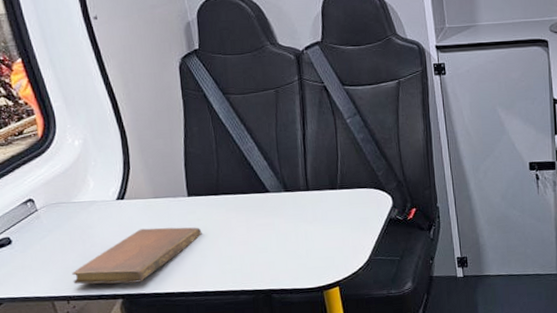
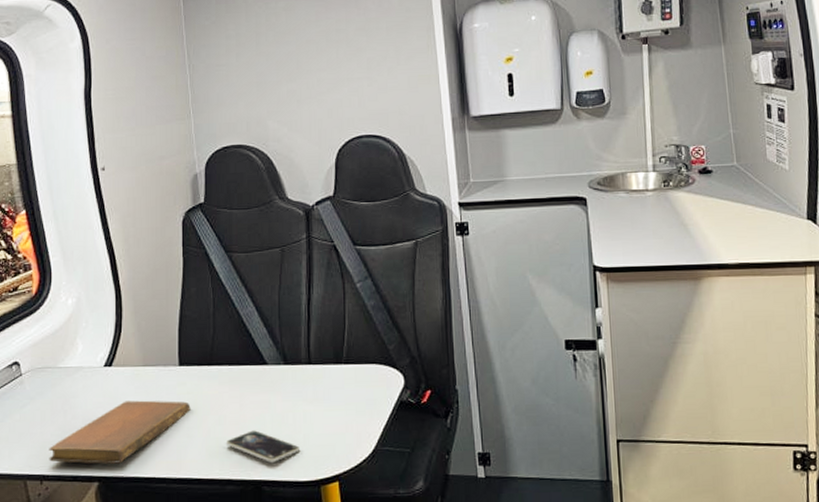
smartphone: none [237,248,304,275] -> present [227,430,301,463]

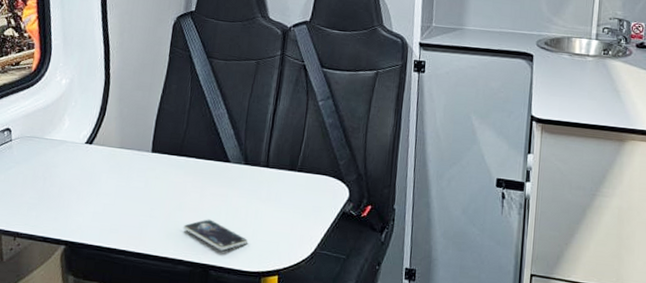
notebook: present [49,400,191,464] -> none [24,176,157,232]

